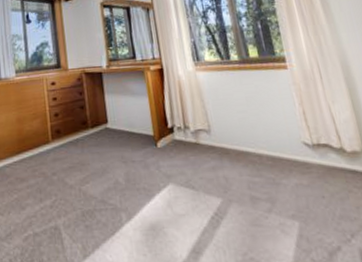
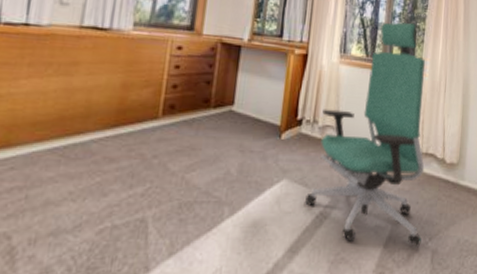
chair: none [191,18,342,246] -> present [305,22,425,248]

